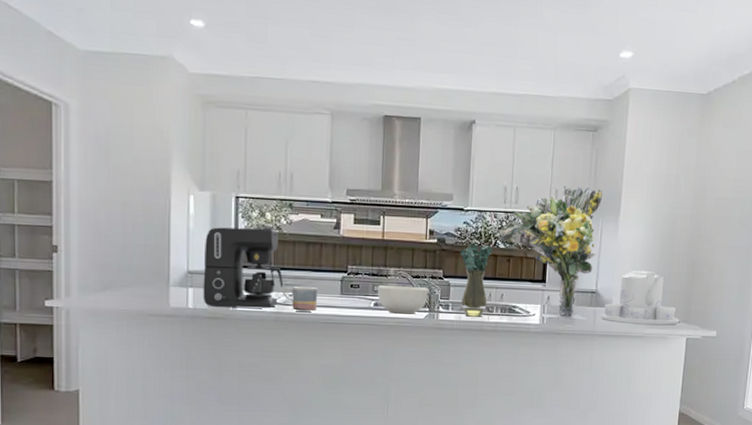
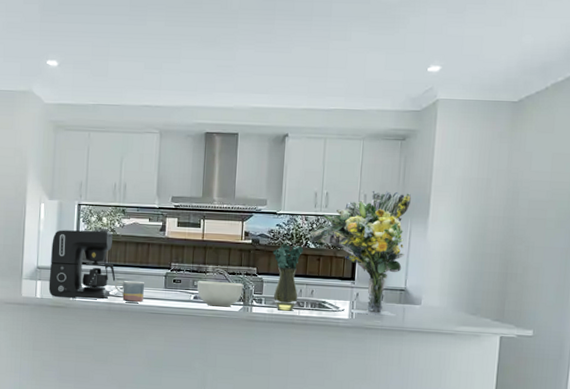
tea set: present [601,270,680,326] -> none [410,269,493,324]

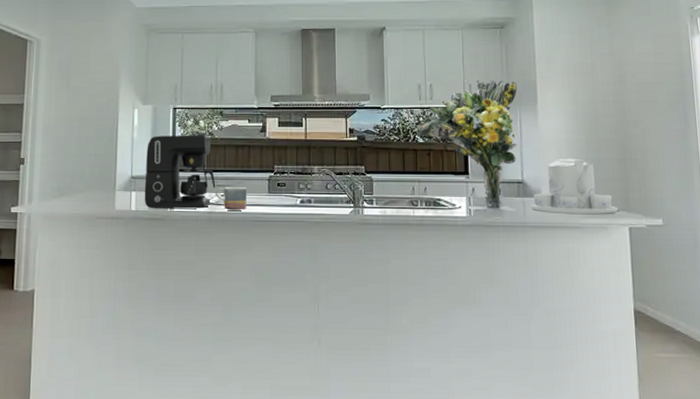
bowl: present [197,281,244,308] -> none [302,183,353,212]
vase: present [272,241,304,311] -> none [380,136,412,211]
tea set: none [410,269,493,324] -> present [531,158,619,215]

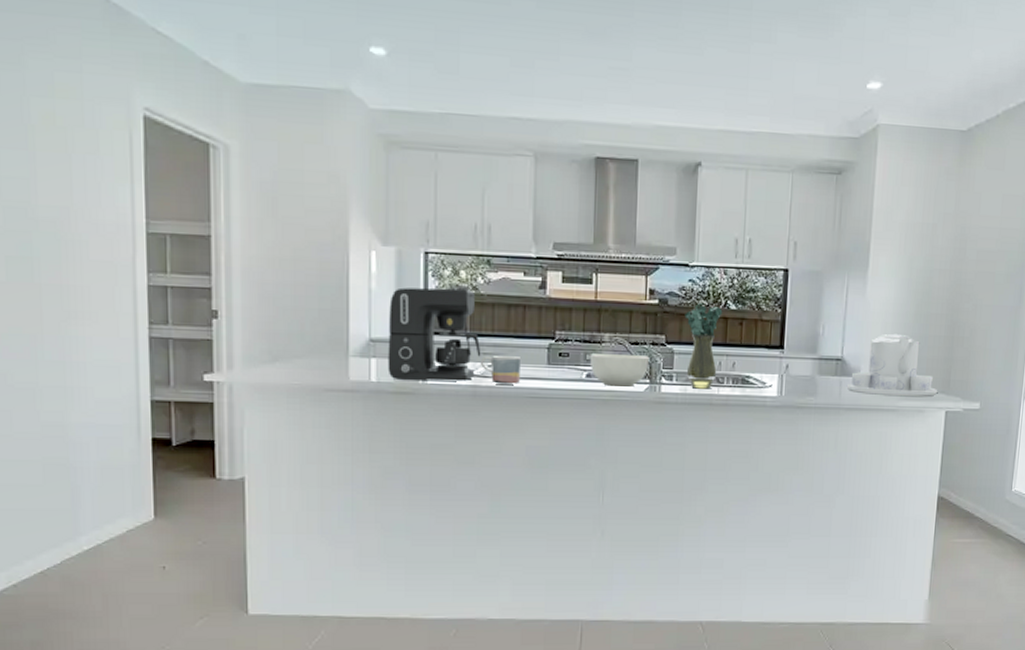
bowl: none [302,183,353,212] -> present [589,354,650,388]
vase: none [380,136,412,211] -> present [684,300,723,389]
bouquet: present [418,80,519,211] -> none [730,236,849,392]

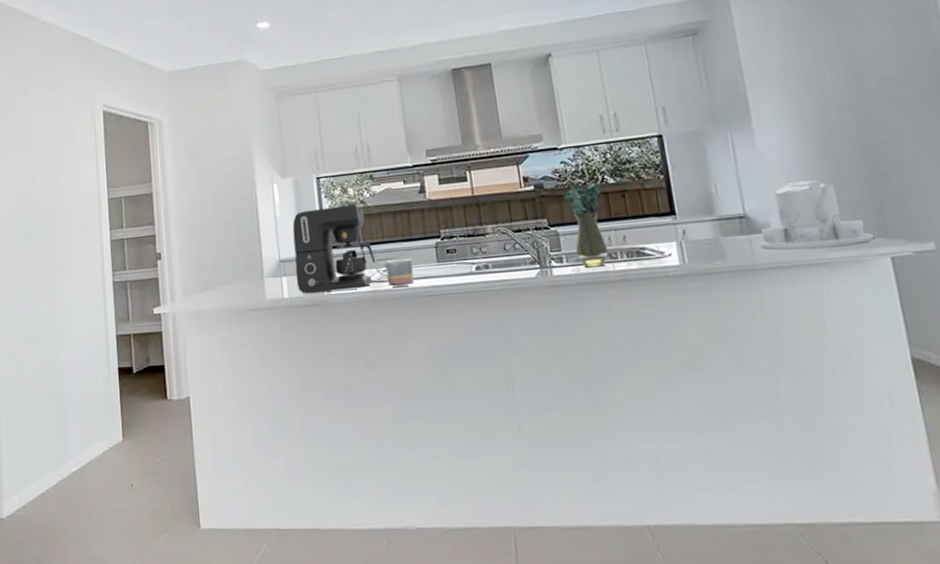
bowl: present [589,354,650,388] -> none [476,241,536,277]

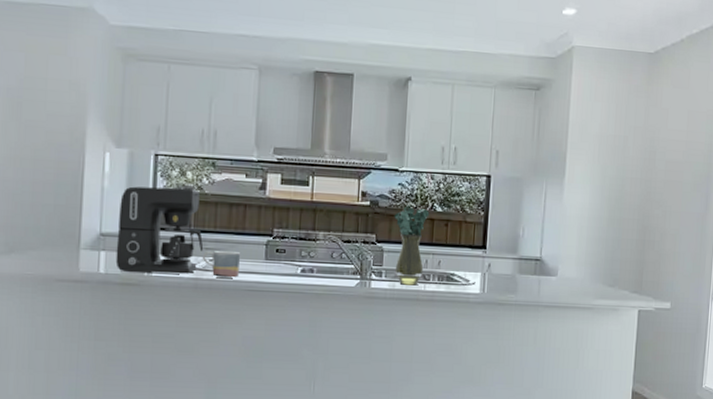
tea set: present [759,180,875,250] -> none [546,236,631,297]

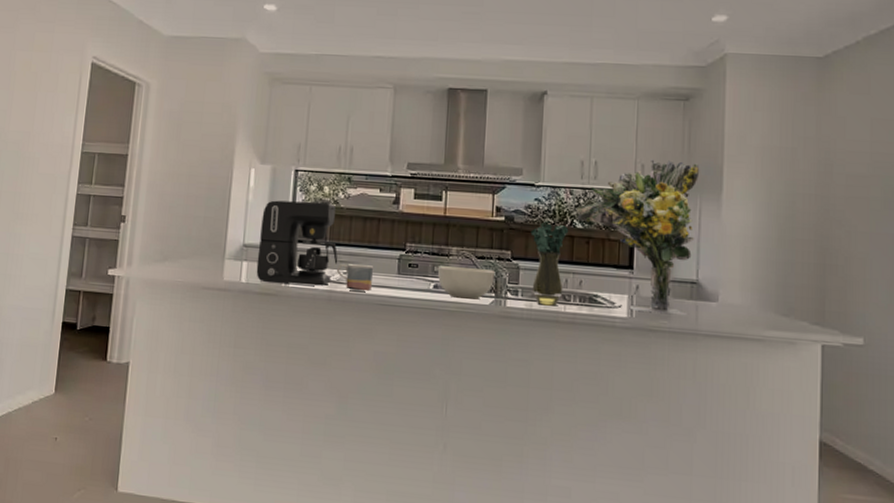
bowl: none [304,250,361,283] -> present [437,266,496,301]
bouquet: none [437,146,547,290] -> present [577,159,700,316]

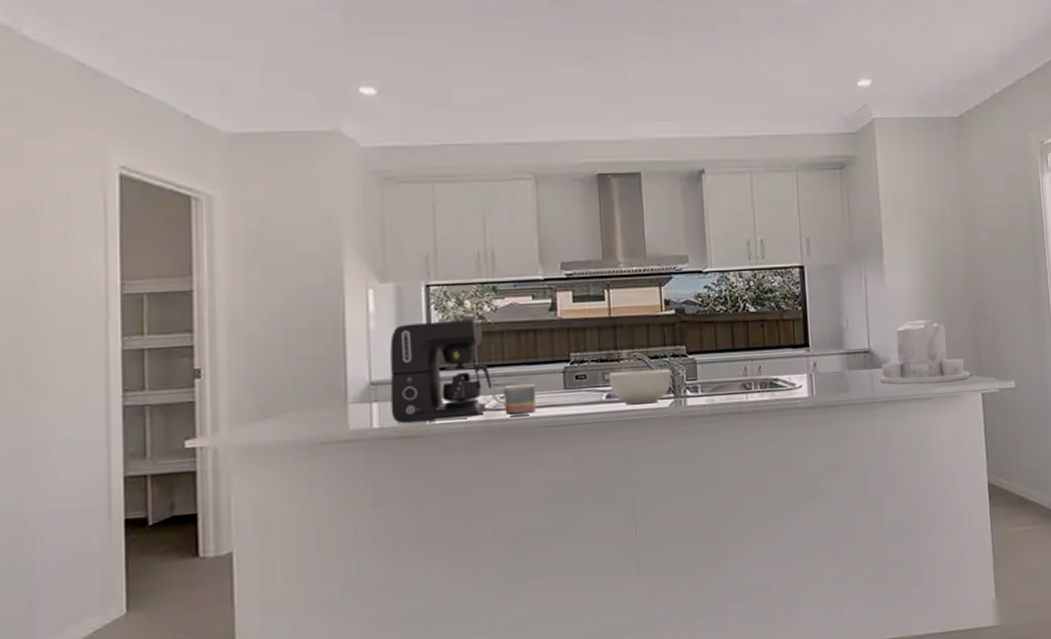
vase: present [530,218,569,306] -> none [703,306,743,398]
bouquet: present [577,159,700,316] -> none [748,231,866,389]
tea set: none [705,258,811,329] -> present [879,319,971,385]

